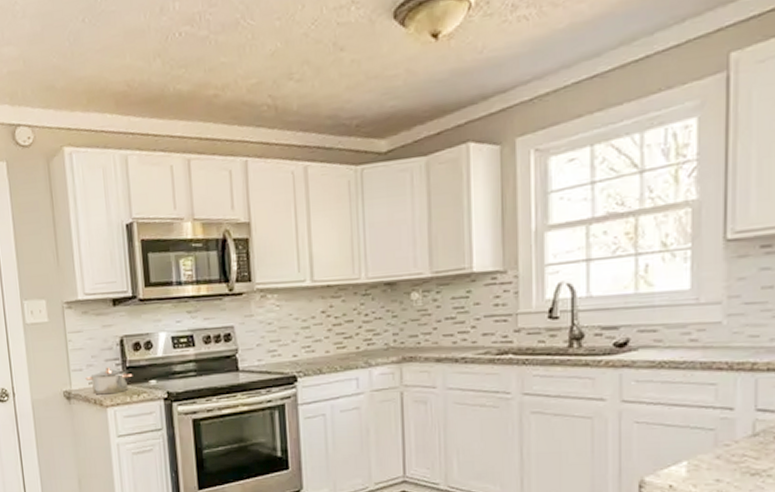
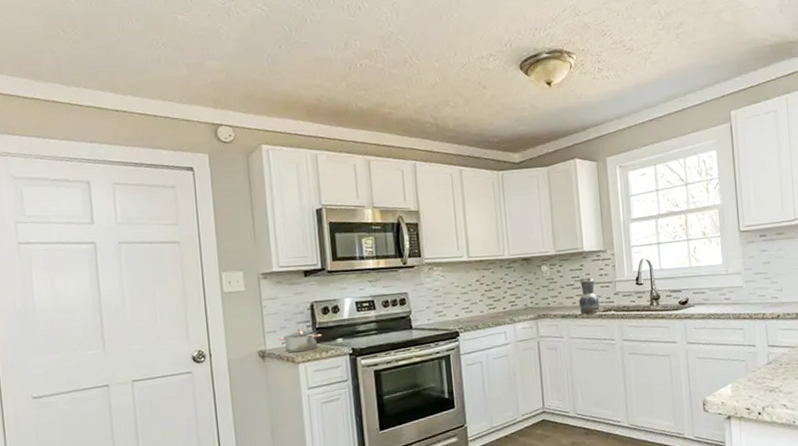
ceramic jug: none [461,308,491,358] -> present [578,277,600,314]

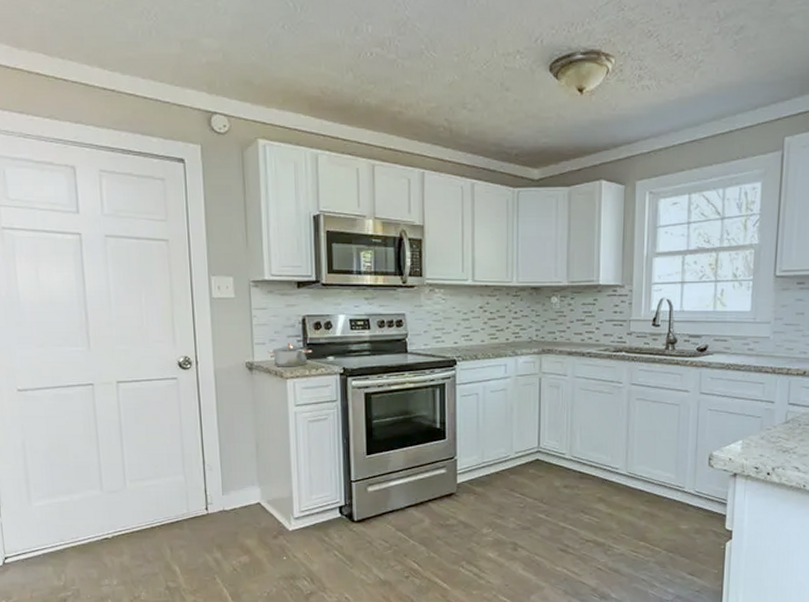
ceramic jug: present [578,277,600,314] -> none [587,314,610,353]

